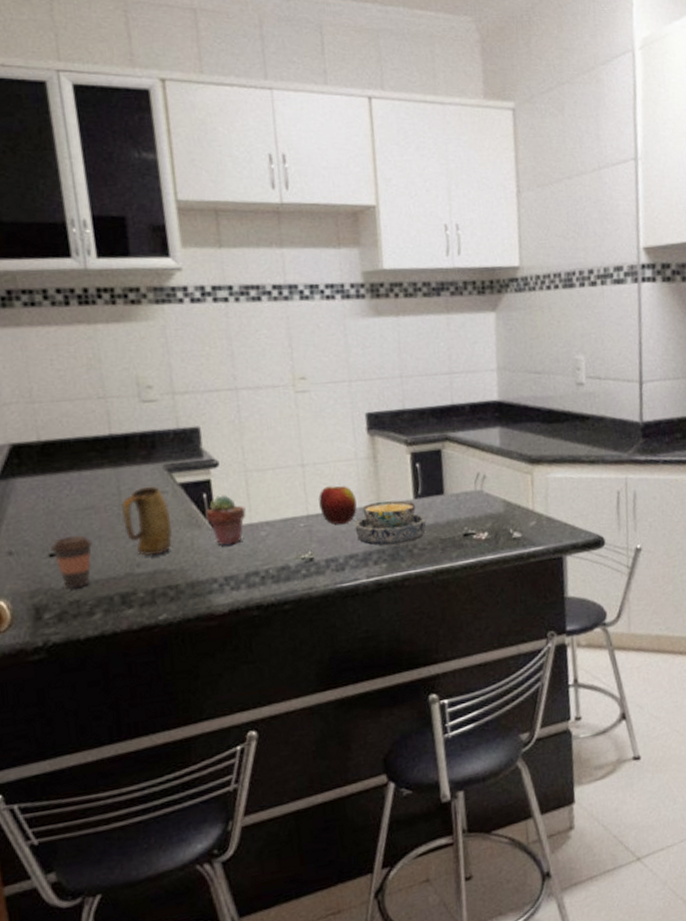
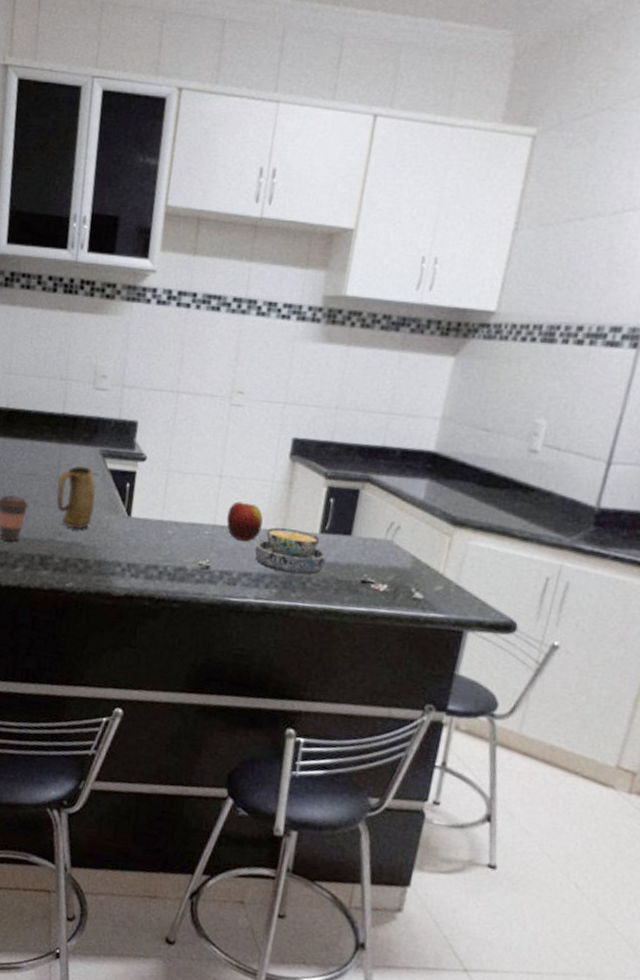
potted succulent: present [205,495,246,546] -> none [125,488,160,536]

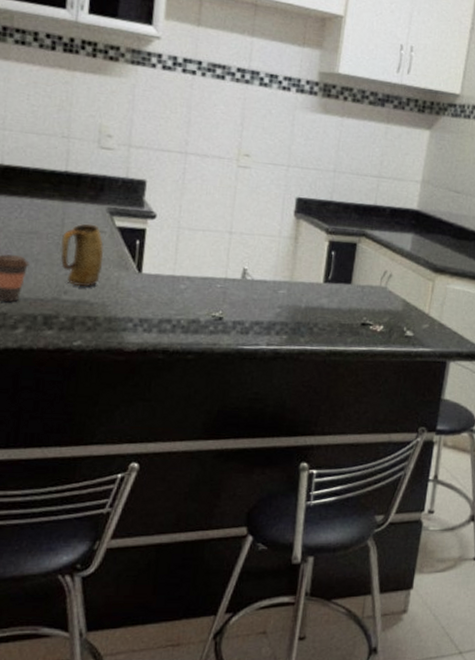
apple: present [226,501,263,542] -> none [237,256,272,293]
bowl: present [254,527,328,575] -> none [264,279,332,321]

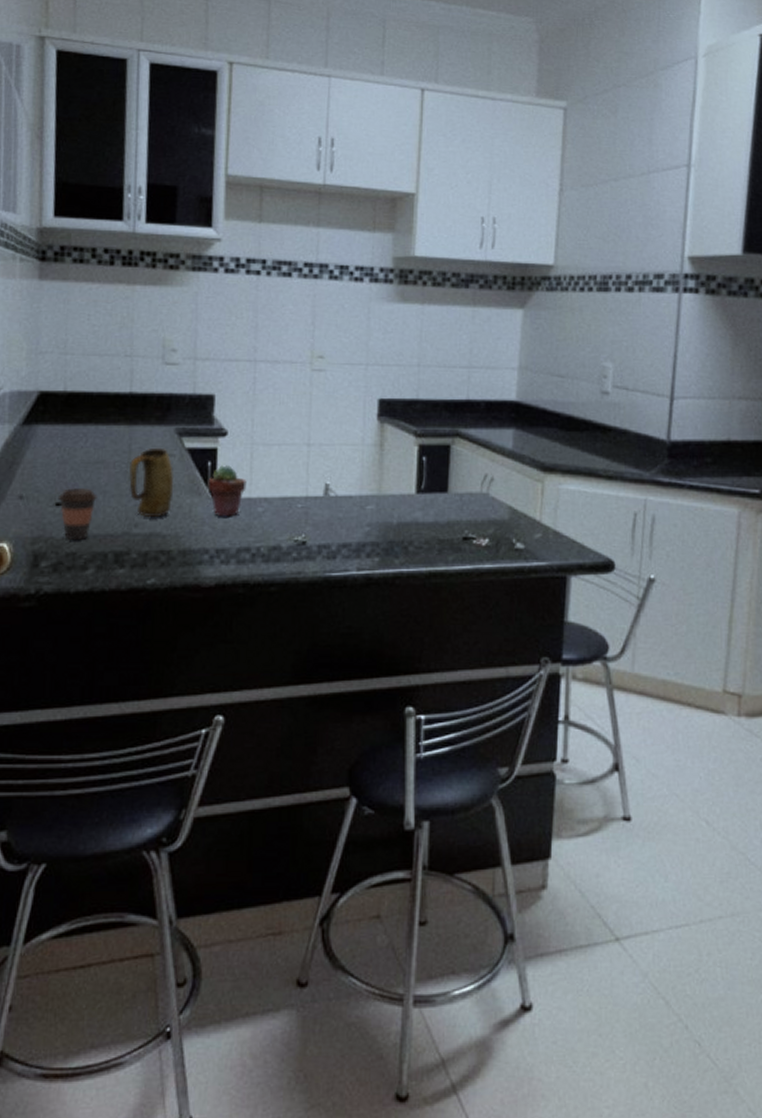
potted succulent: none [135,245,172,291] -> present [207,465,247,517]

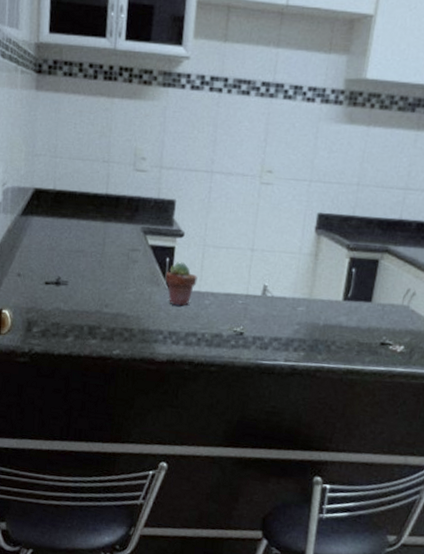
coffee cup: present [57,487,97,540] -> none [46,270,77,313]
mug: present [128,447,174,518] -> none [102,242,138,301]

